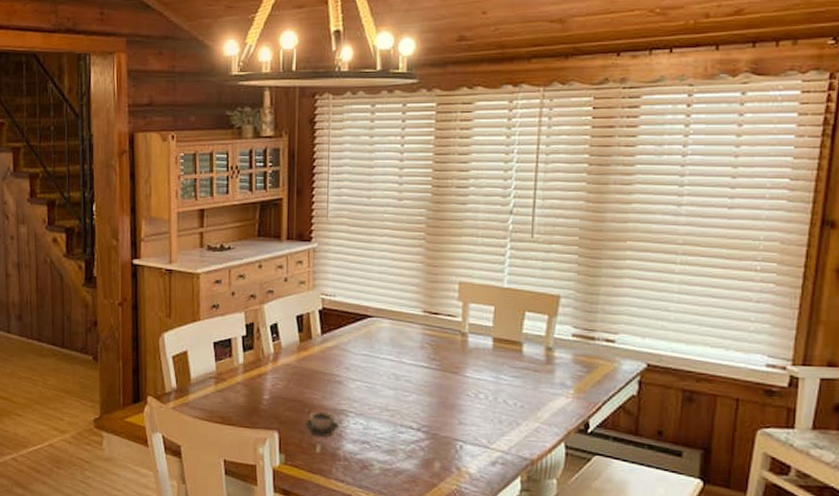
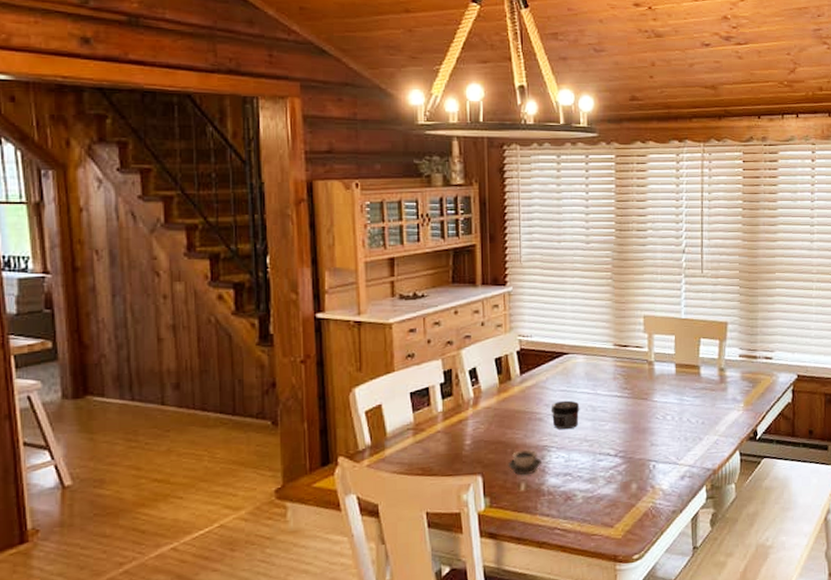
jar: none [351,365,382,396] -> present [550,400,580,430]

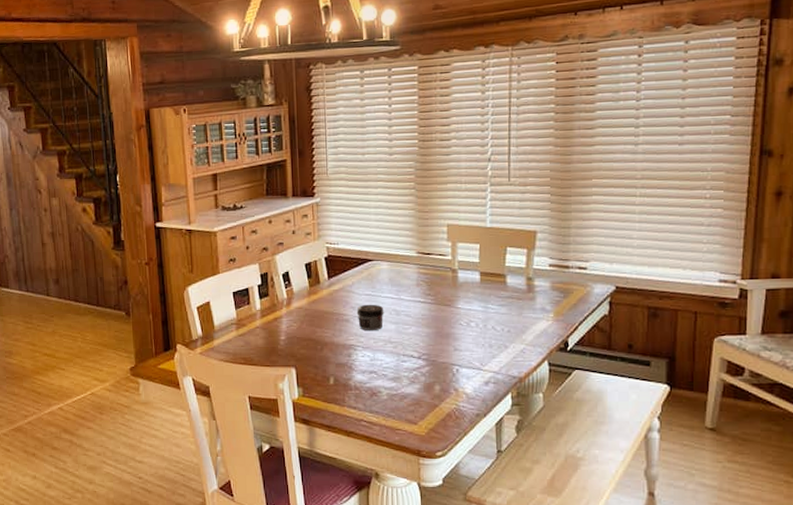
cup: present [507,449,541,475] -> none [317,347,349,369]

